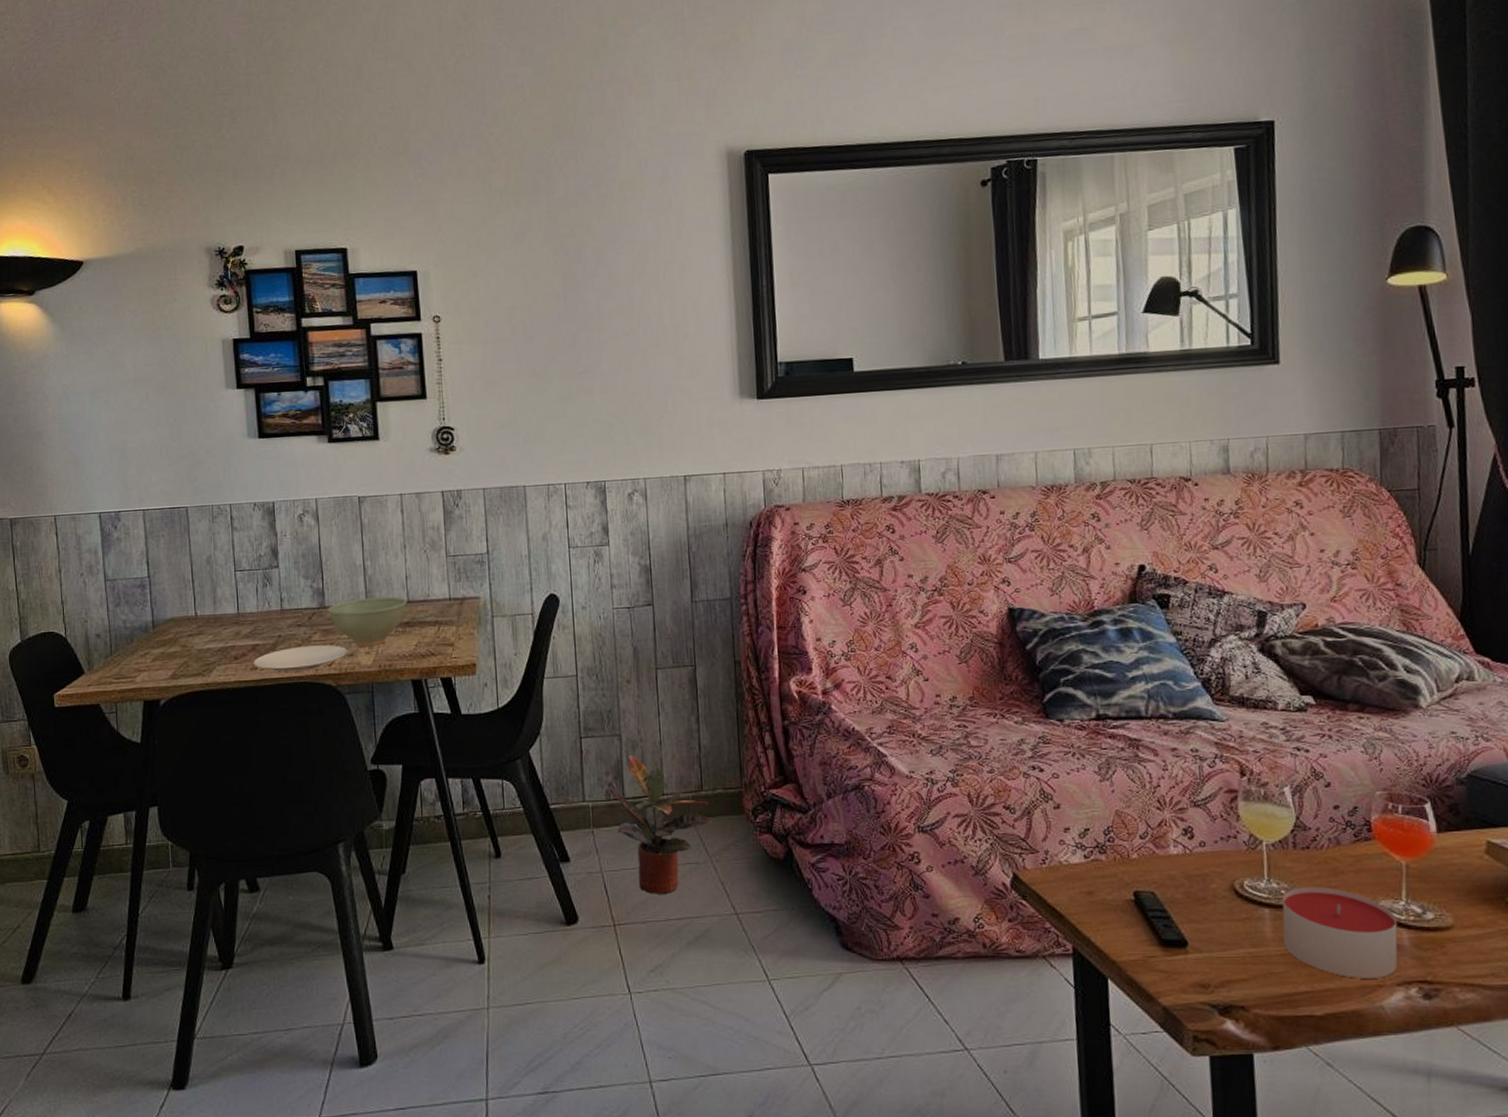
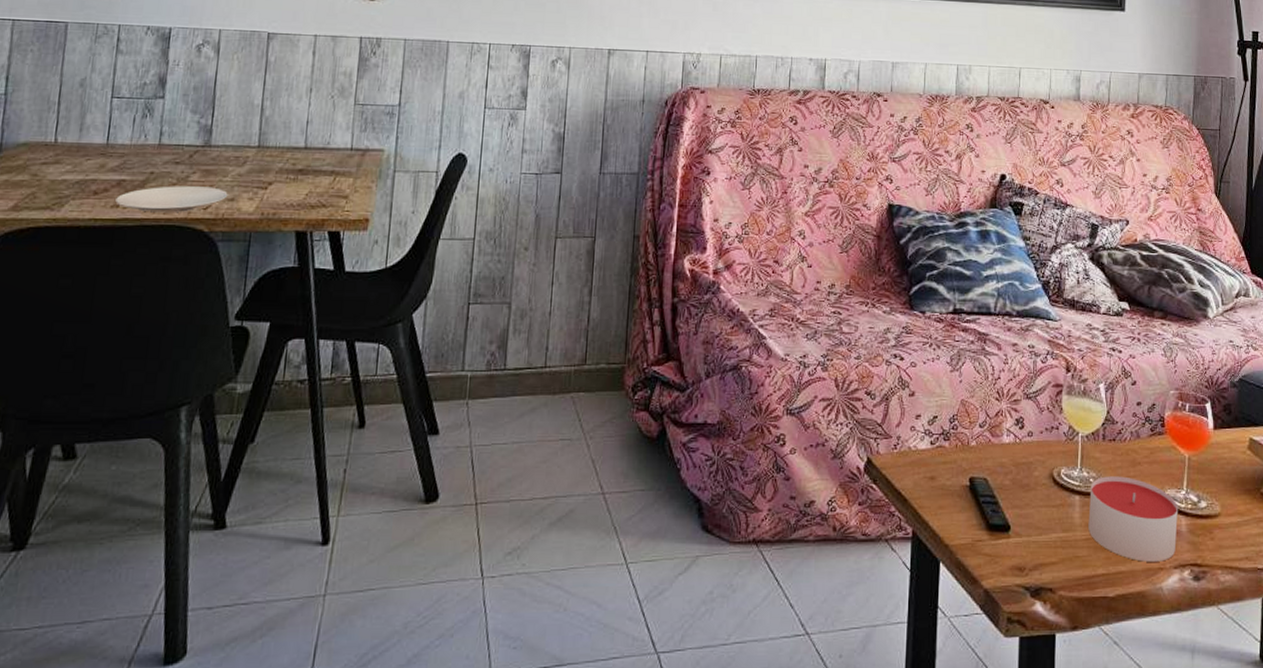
bowl: present [327,597,407,647] -> none [213,140,304,193]
potted plant: present [607,754,713,894] -> none [489,323,592,471]

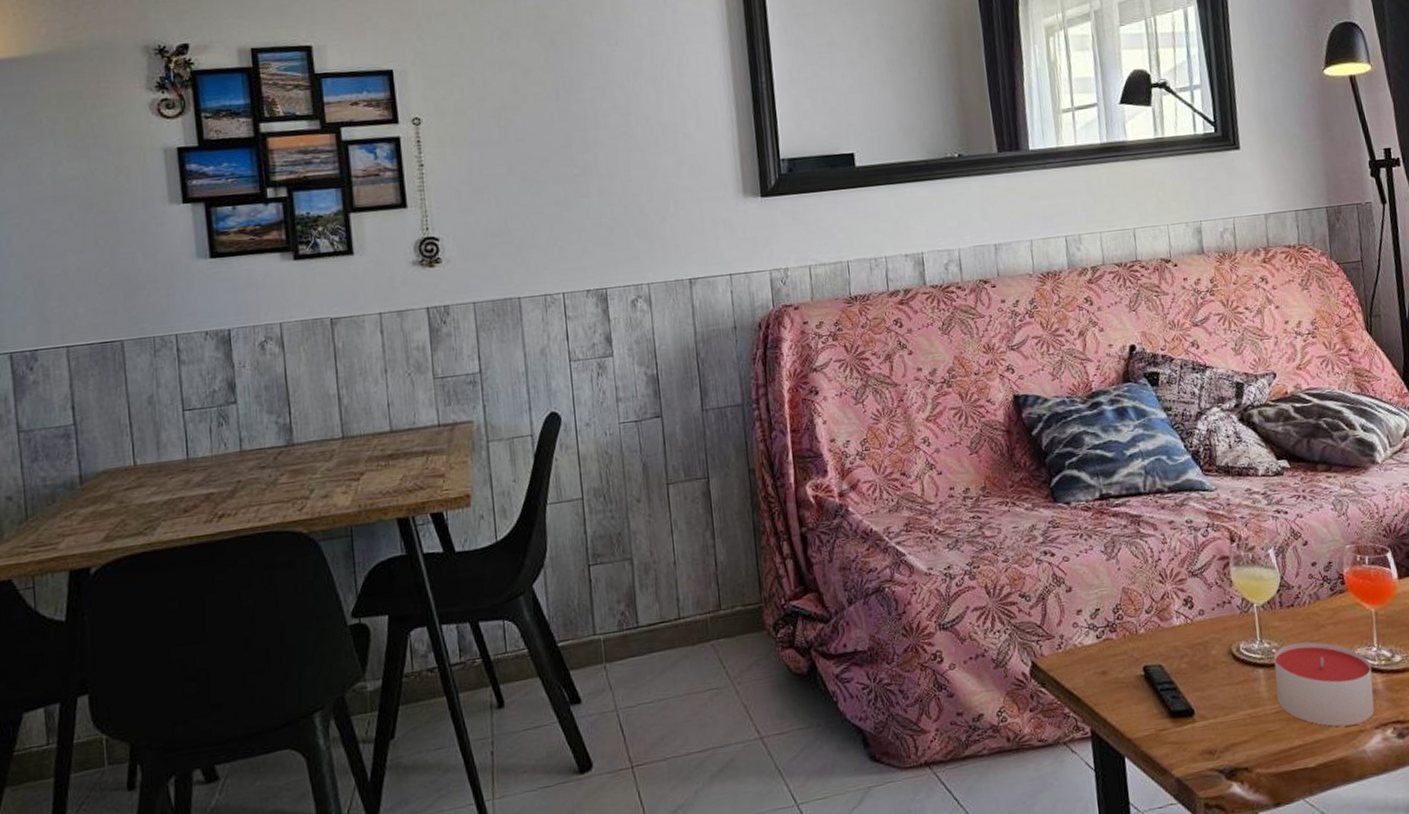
plate: present [115,186,228,213] -> none [207,486,321,522]

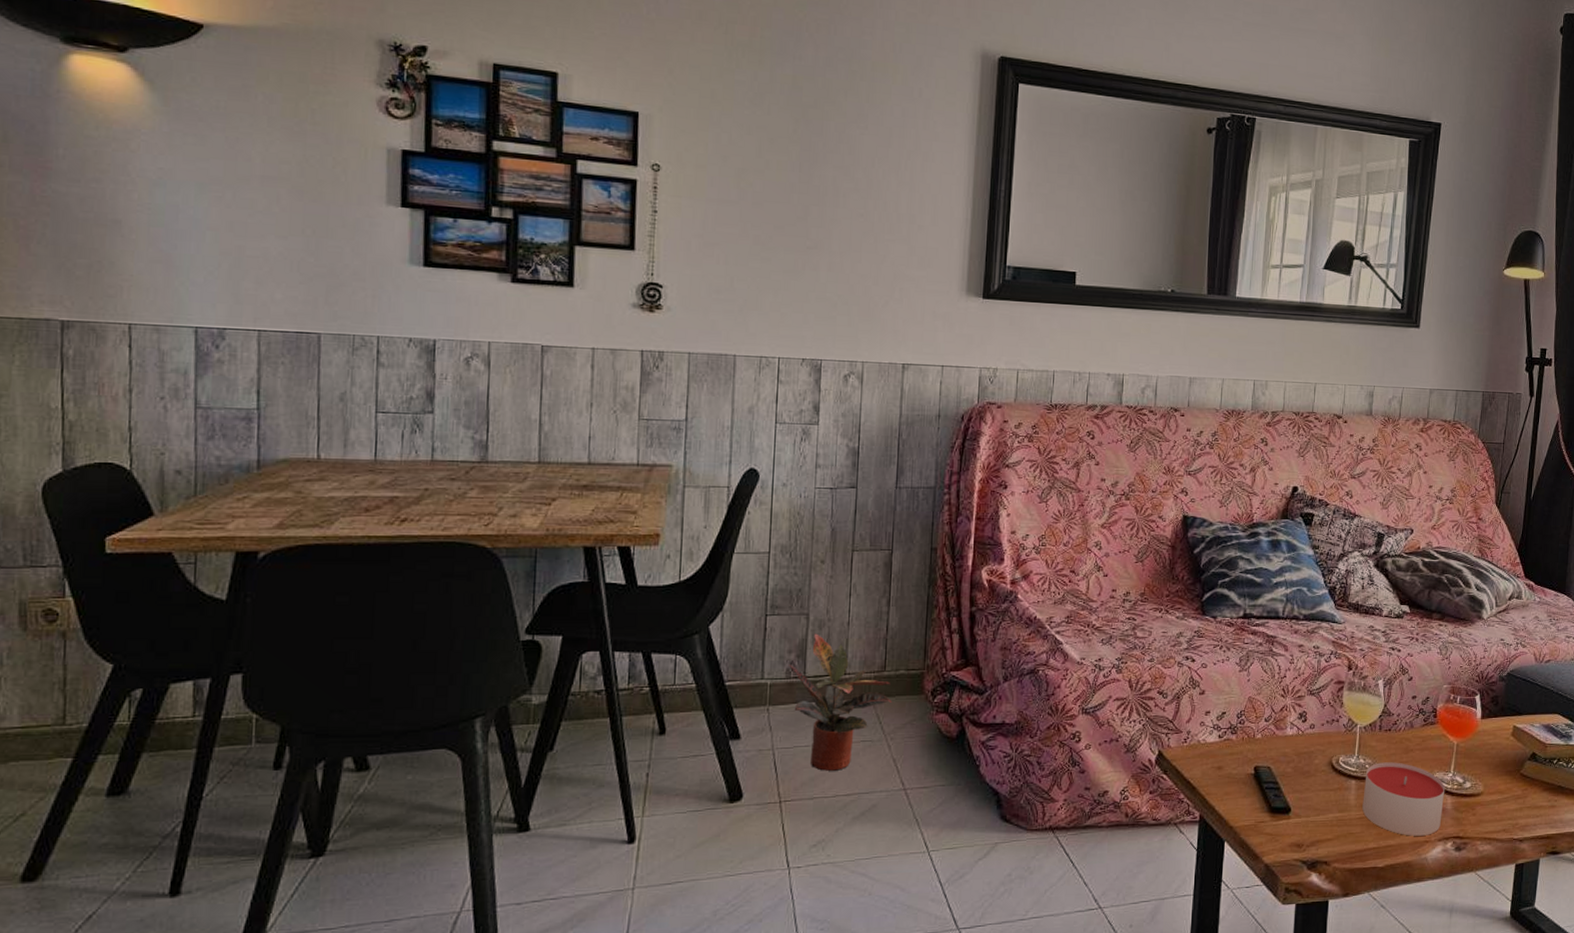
potted plant: none [620,578,734,728] -> present [789,633,892,771]

